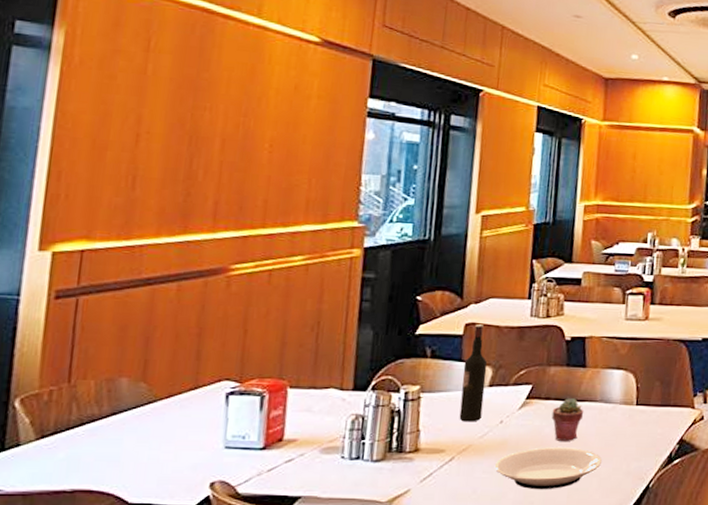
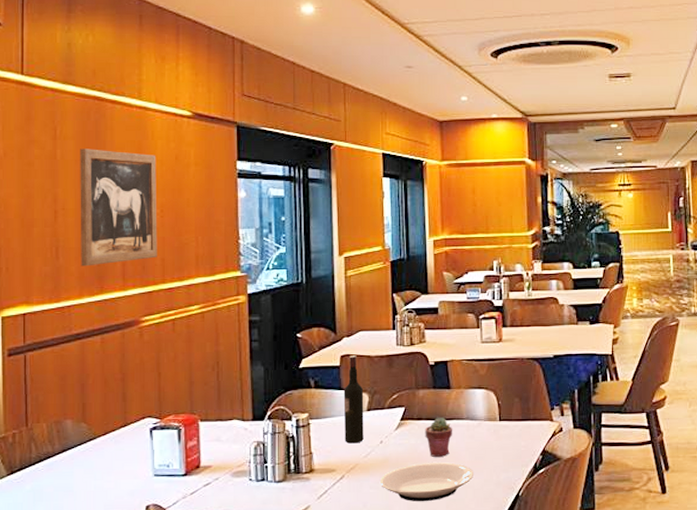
wall art: none [162,65,272,202] -> present [80,149,157,267]

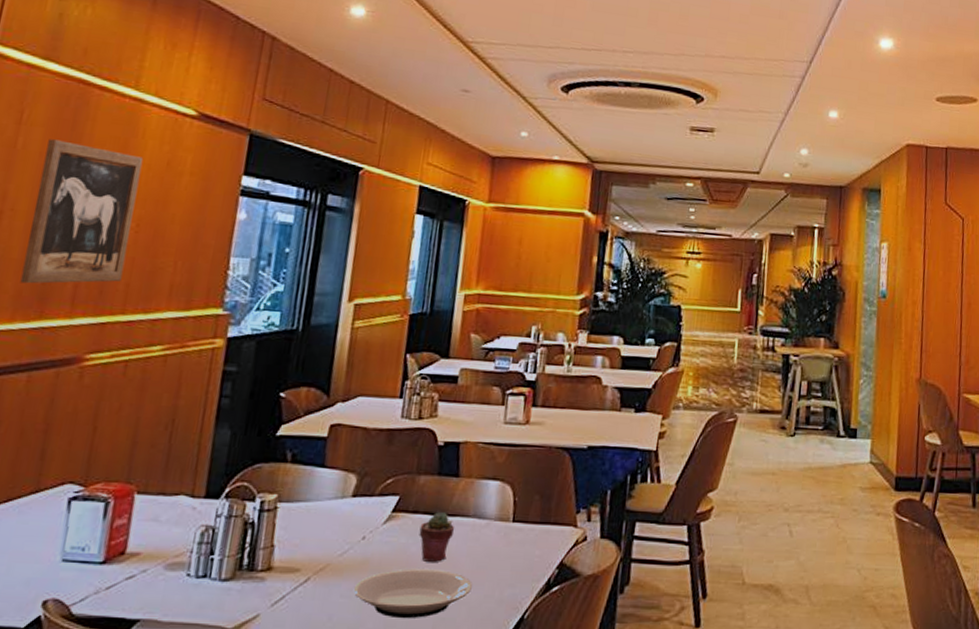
wine bottle: present [343,355,364,444] -> none [318,425,352,537]

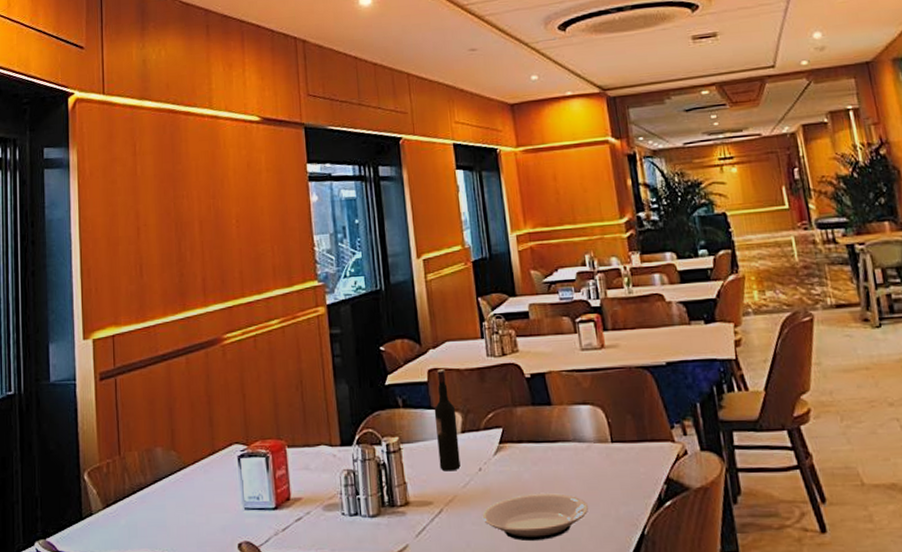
wall art: present [20,139,144,284] -> none [158,162,236,284]
wine bottle: none [318,425,352,537] -> present [434,369,461,472]
potted succulent: present [419,512,455,562] -> none [527,440,559,487]

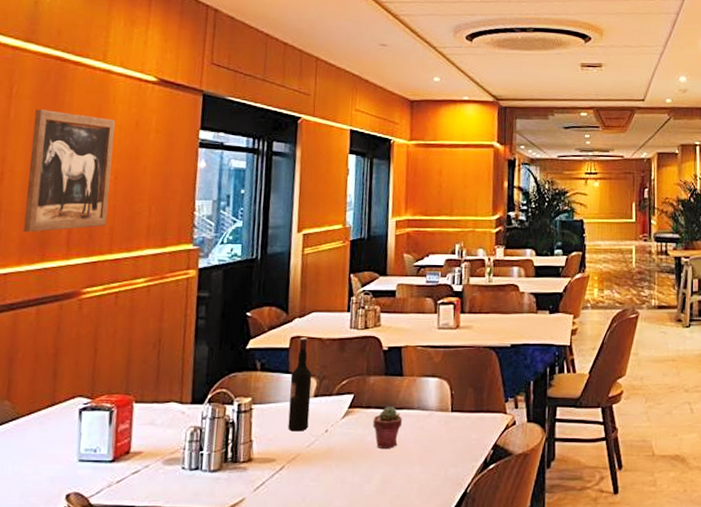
wall art: none [158,162,236,284] -> present [23,109,116,232]
plate: present [483,493,588,542] -> none [322,455,421,497]
potted succulent: none [527,440,559,487] -> present [373,407,403,448]

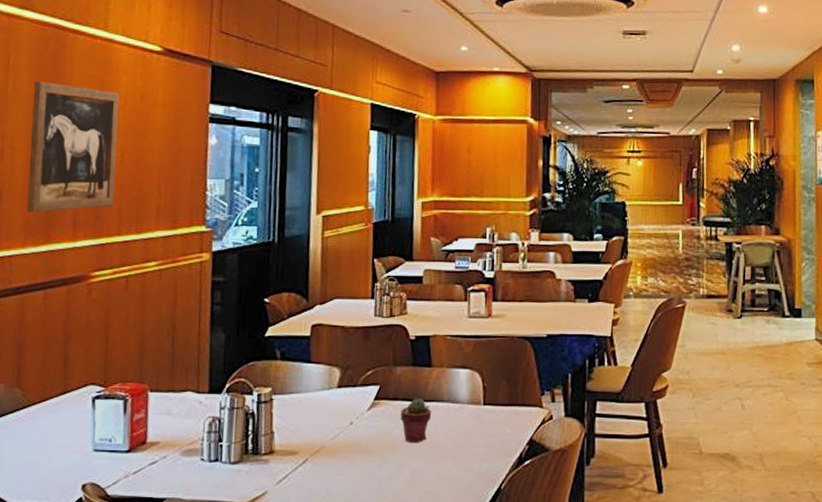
wine bottle: present [288,337,312,432] -> none [310,325,335,424]

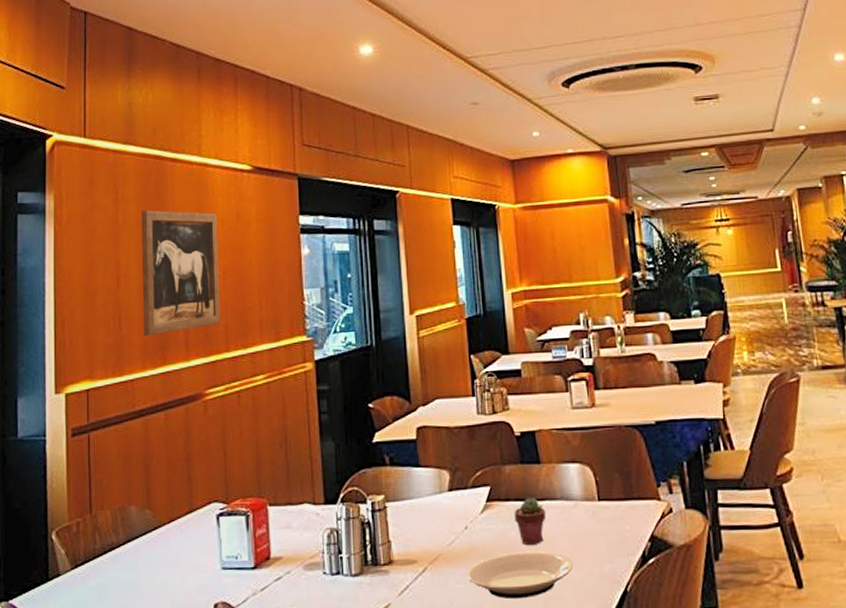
plate: none [348,449,452,492] -> present [467,551,573,599]

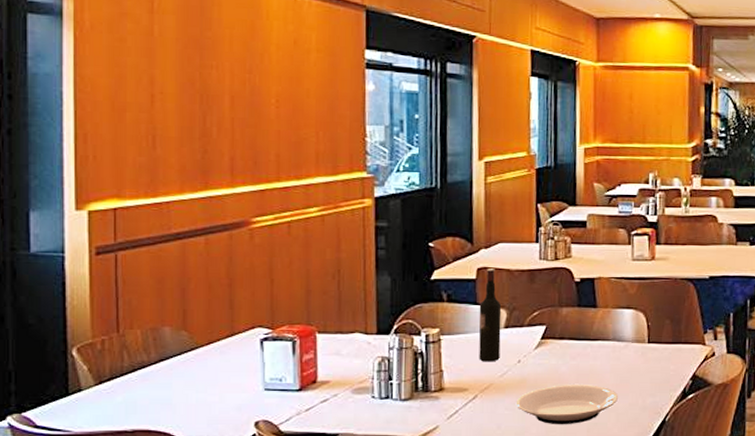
wall art: present [141,210,220,336] -> none [181,25,272,159]
wine bottle: none [421,427,447,530] -> present [479,268,502,362]
potted succulent: present [514,498,546,545] -> none [567,338,598,379]

